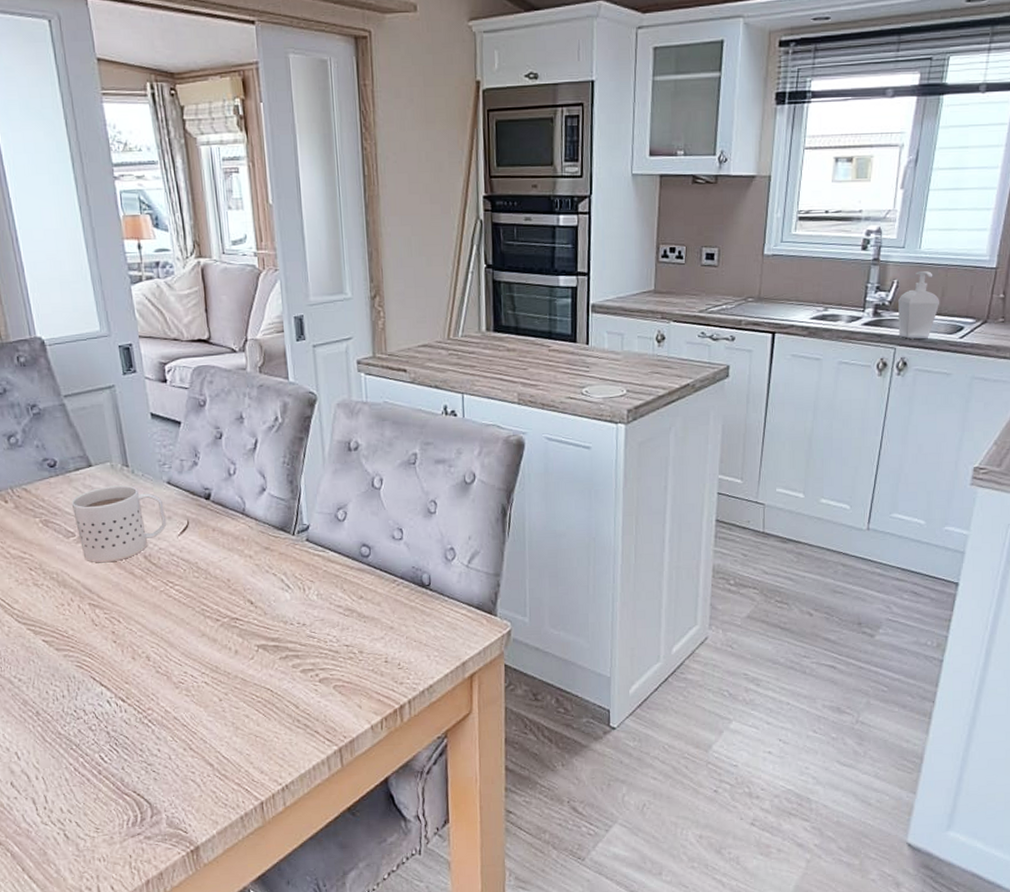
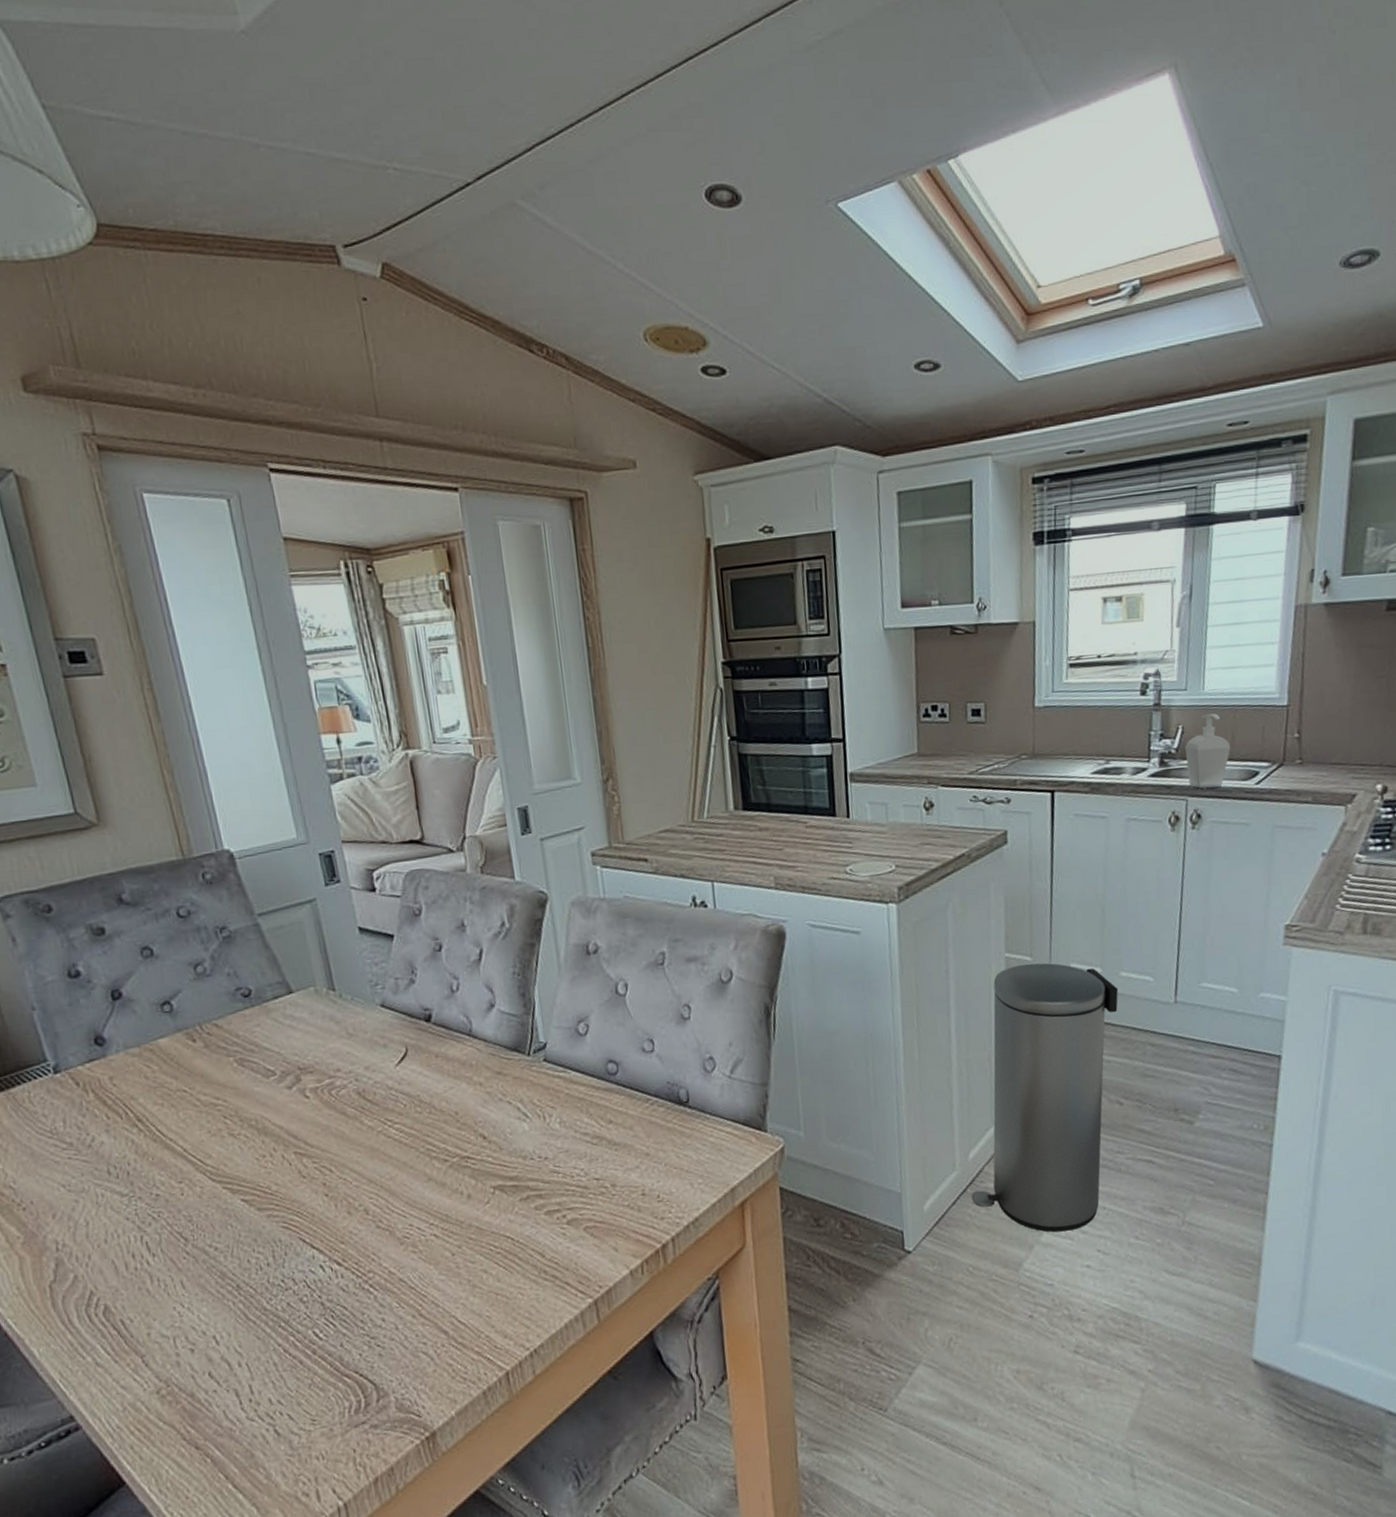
mug: present [71,485,167,563] -> none [270,1011,382,1105]
pedal bin: none [671,485,818,721] -> present [971,963,1119,1232]

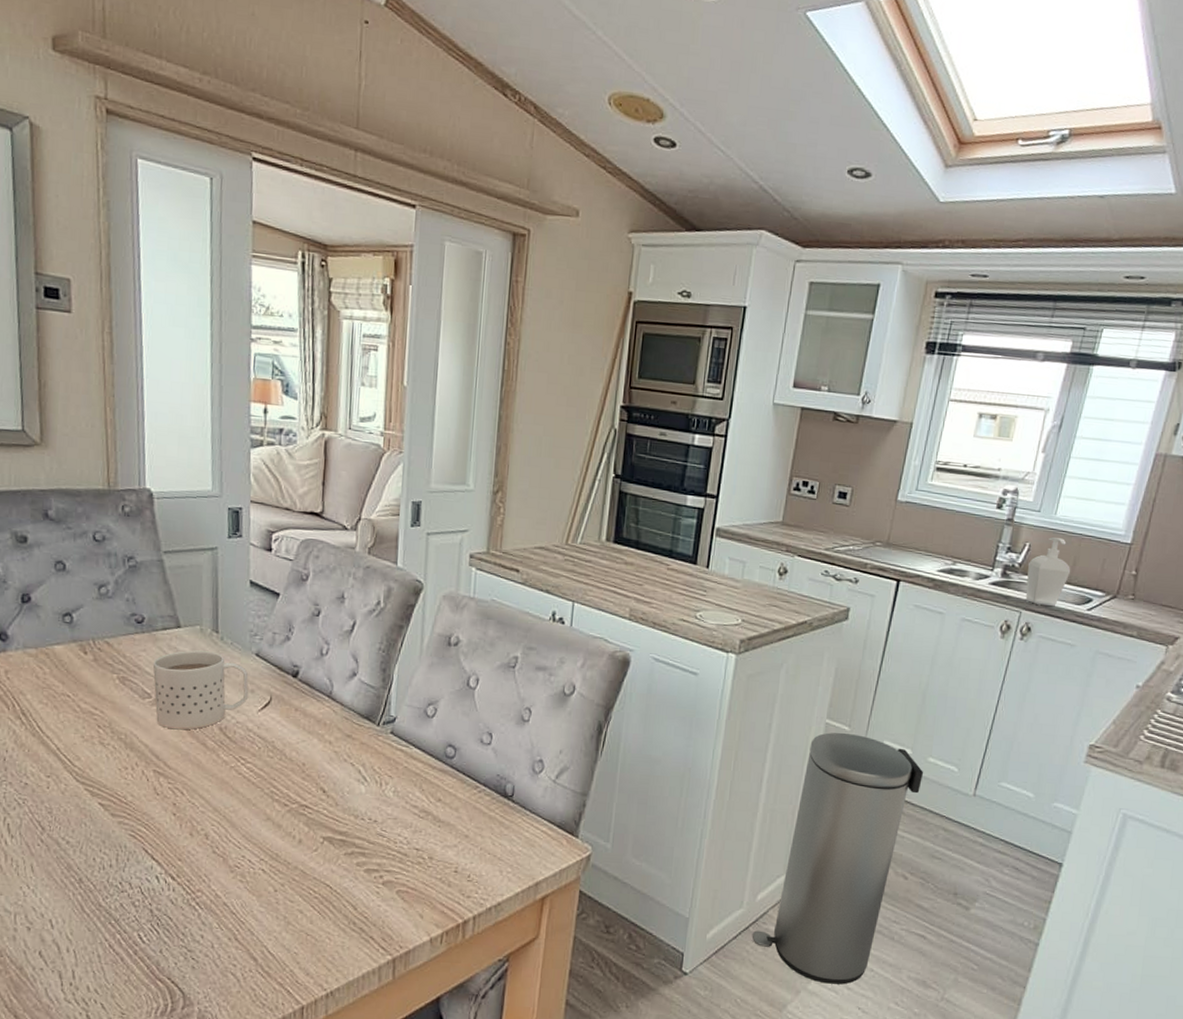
mug: none [270,1011,382,1105] -> present [152,650,249,730]

